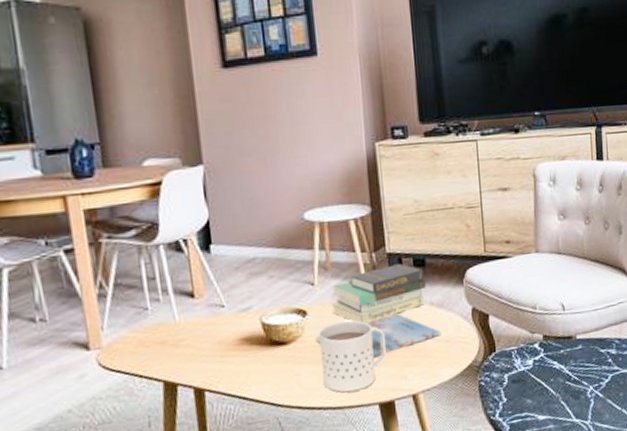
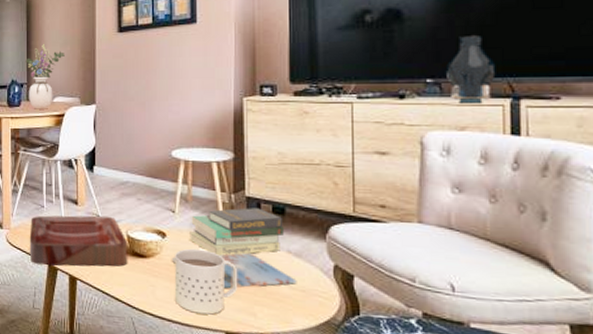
bouquet: none [93,86,152,179] -> present [25,44,65,109]
decorative tray: none [130,303,266,387] -> present [29,215,128,267]
vase: none [548,68,586,135] -> present [445,36,498,105]

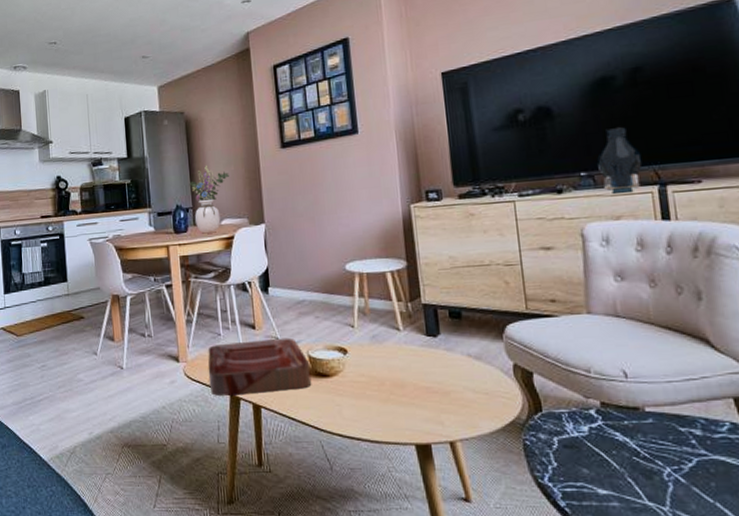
magazine: present [171,252,297,288] -> none [354,360,480,399]
mug: present [175,248,238,315] -> none [358,362,424,429]
books: present [190,208,284,256] -> none [370,314,462,367]

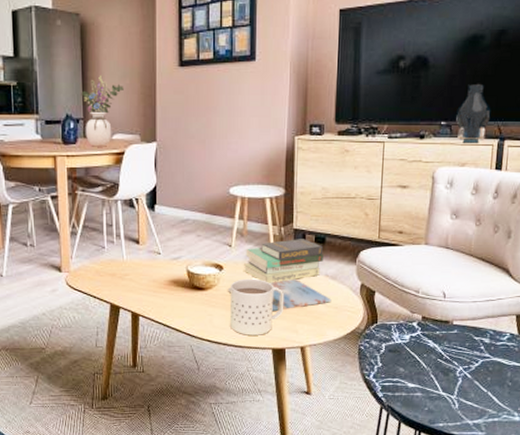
decorative tray: present [208,337,312,397] -> none [90,253,188,305]
magazine: none [354,360,480,399] -> present [227,278,332,311]
mug: none [358,362,424,429] -> present [230,278,285,335]
books: none [370,314,462,367] -> present [244,239,324,283]

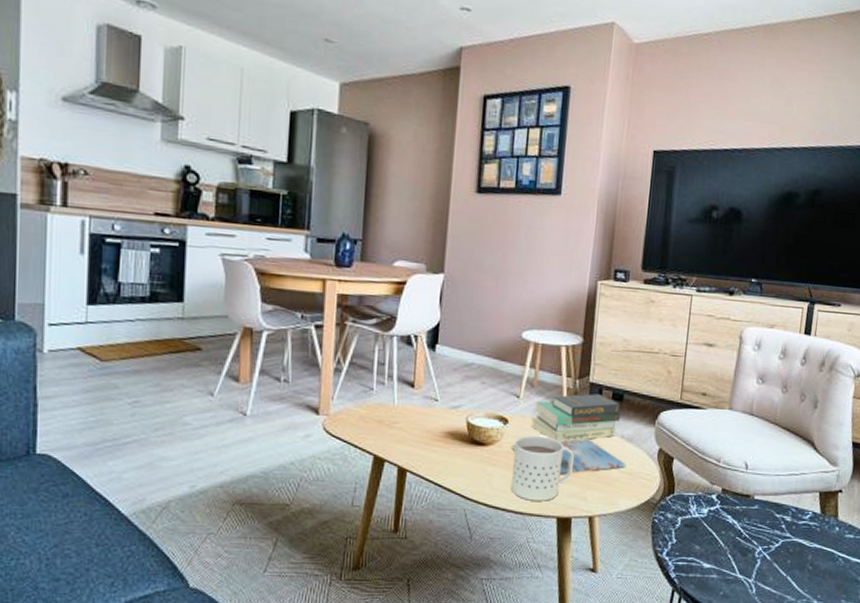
bouquet: present [81,76,124,147] -> none [362,194,412,274]
vase: present [455,84,492,144] -> none [766,242,804,306]

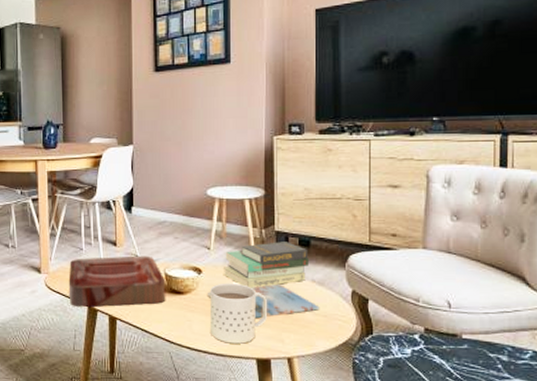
decorative tray: none [351,399,468,457] -> present [68,255,166,308]

